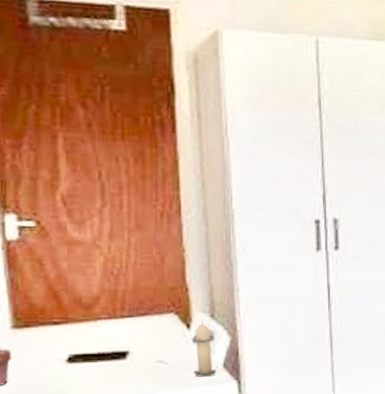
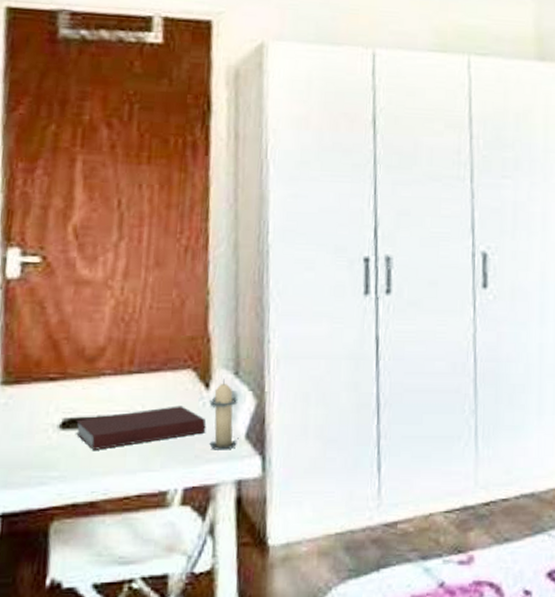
notebook: none [80,343,190,379] -> present [75,406,207,450]

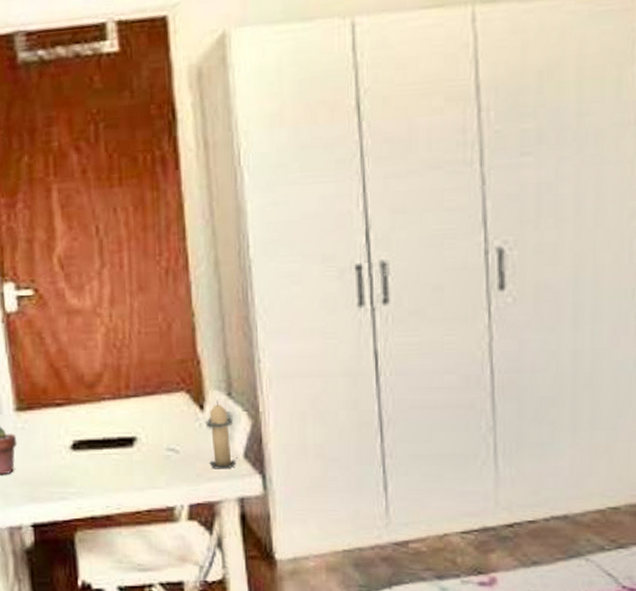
notebook: present [75,406,207,450] -> none [85,427,205,469]

